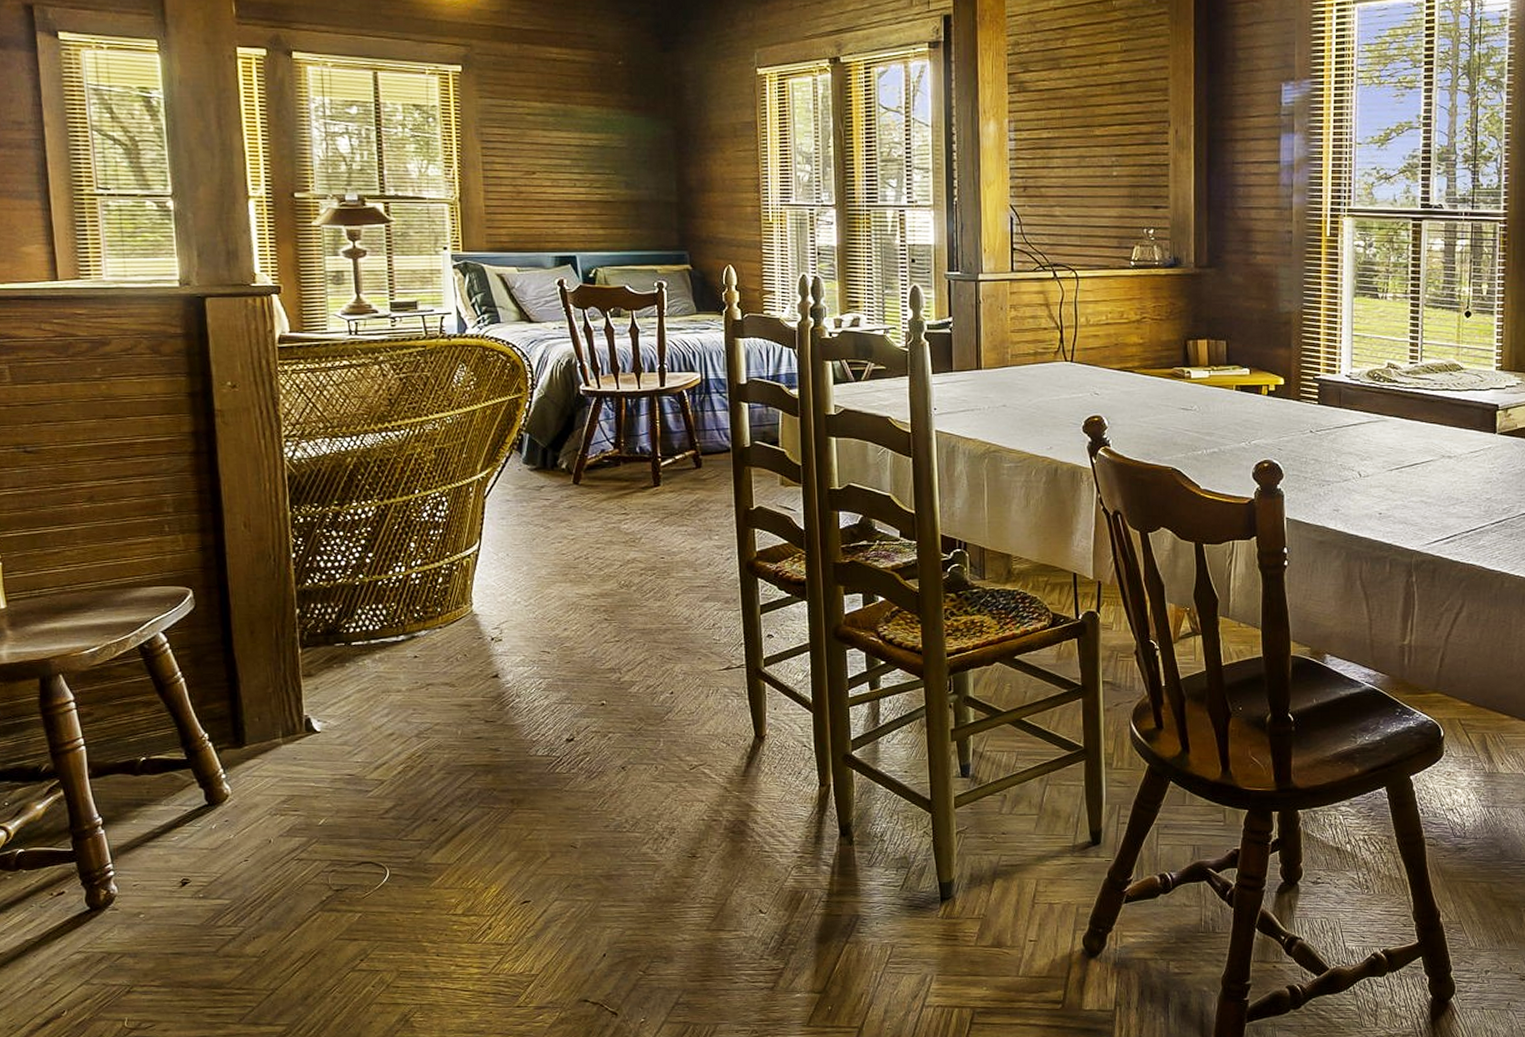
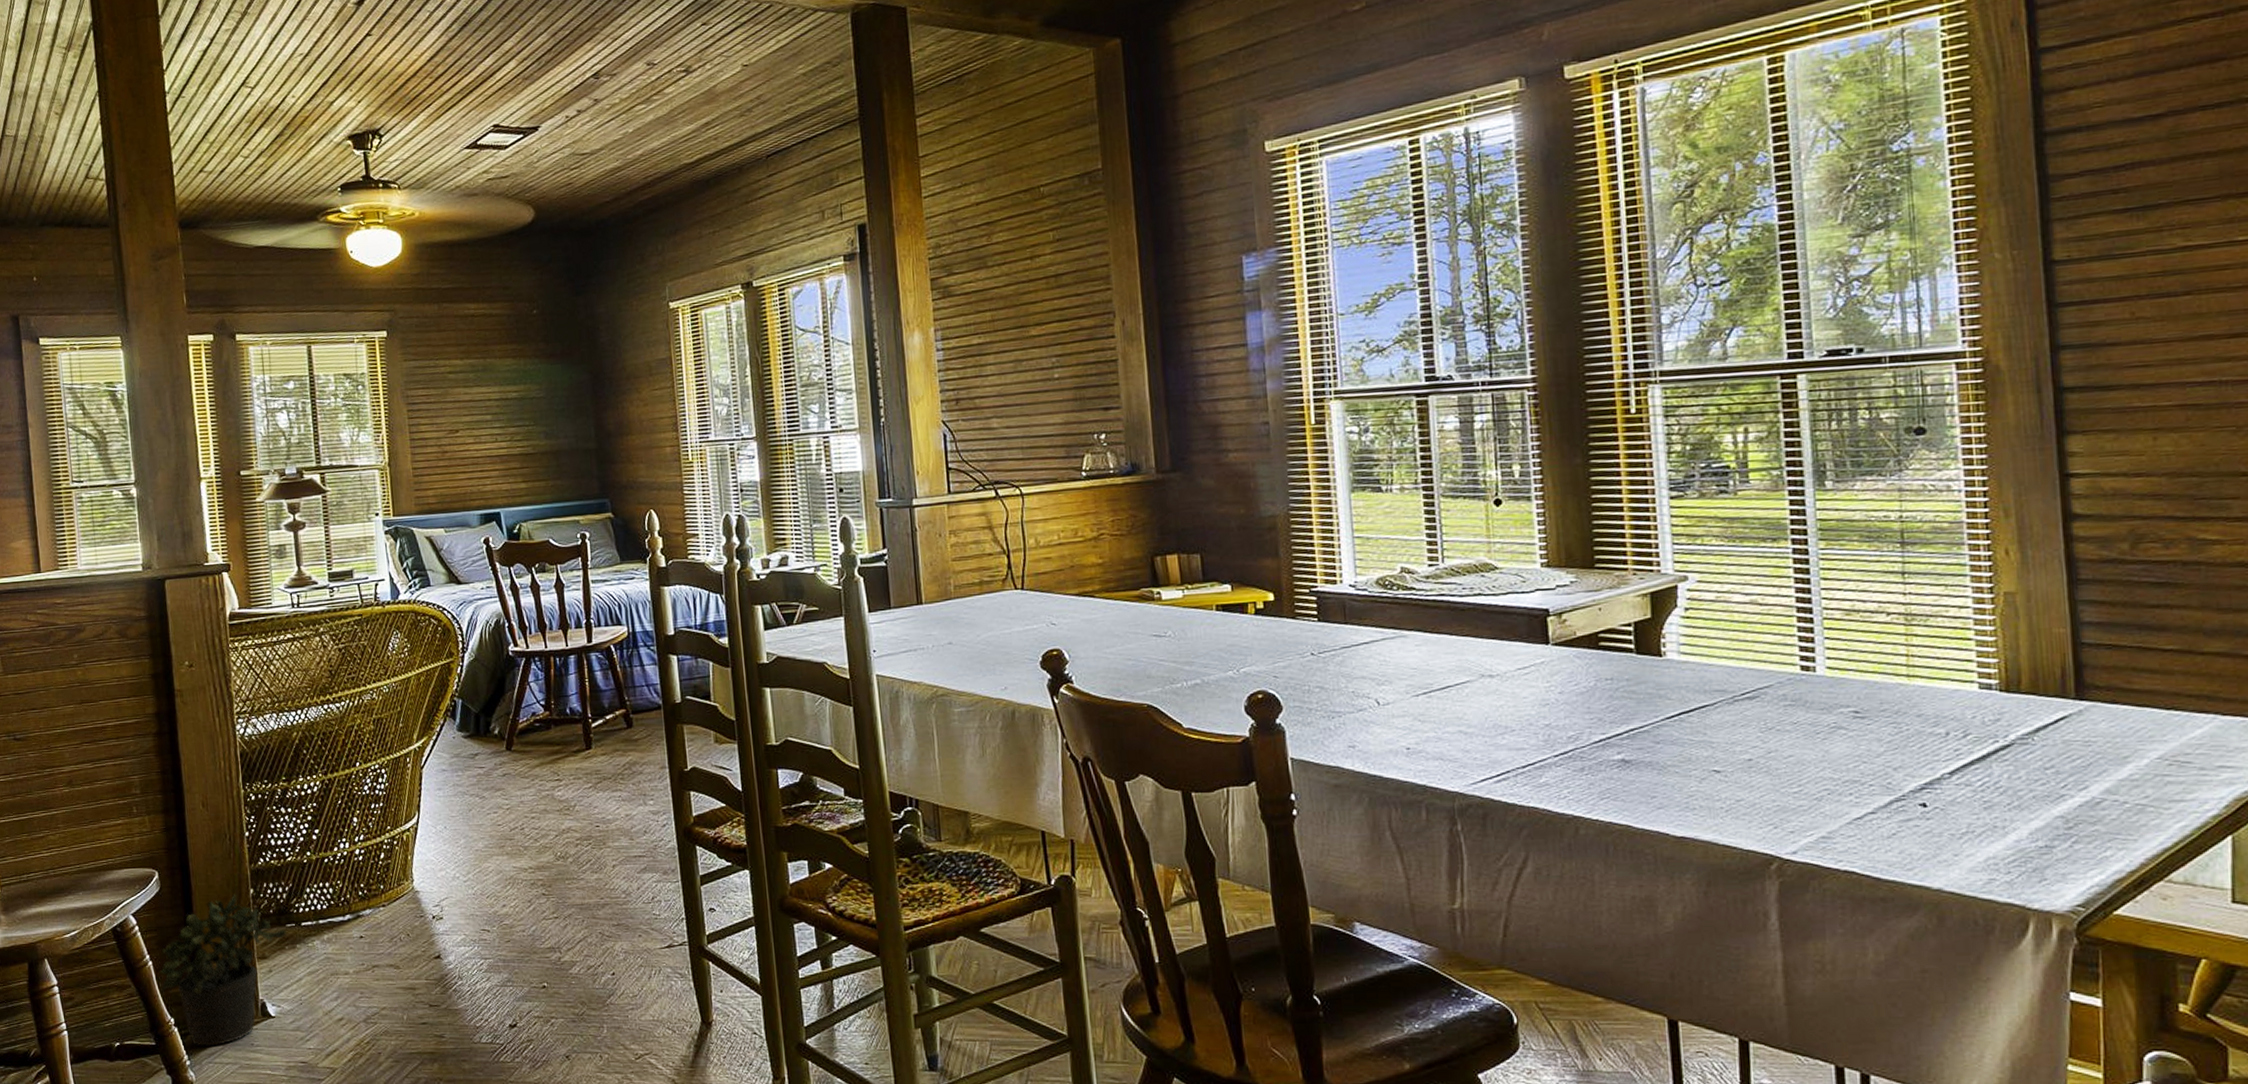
potted plant: none [193,614,335,761] -> present [160,894,287,1047]

